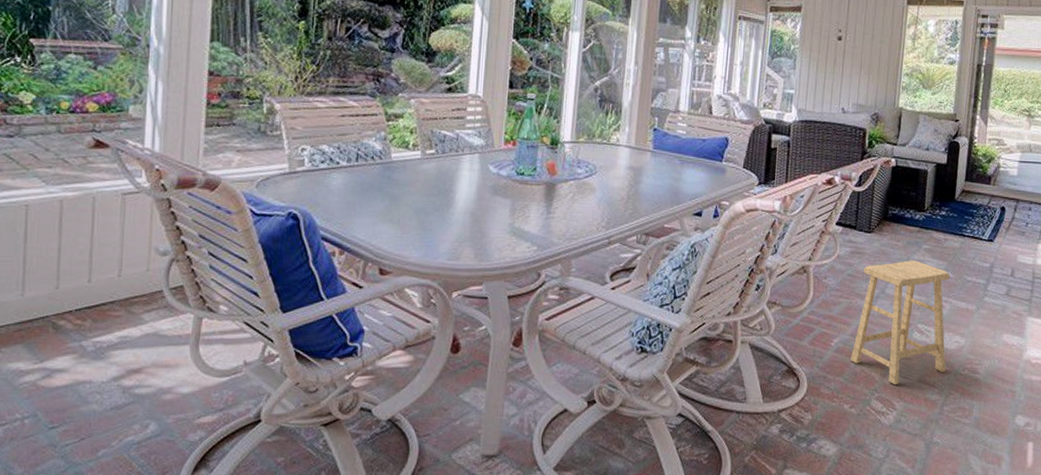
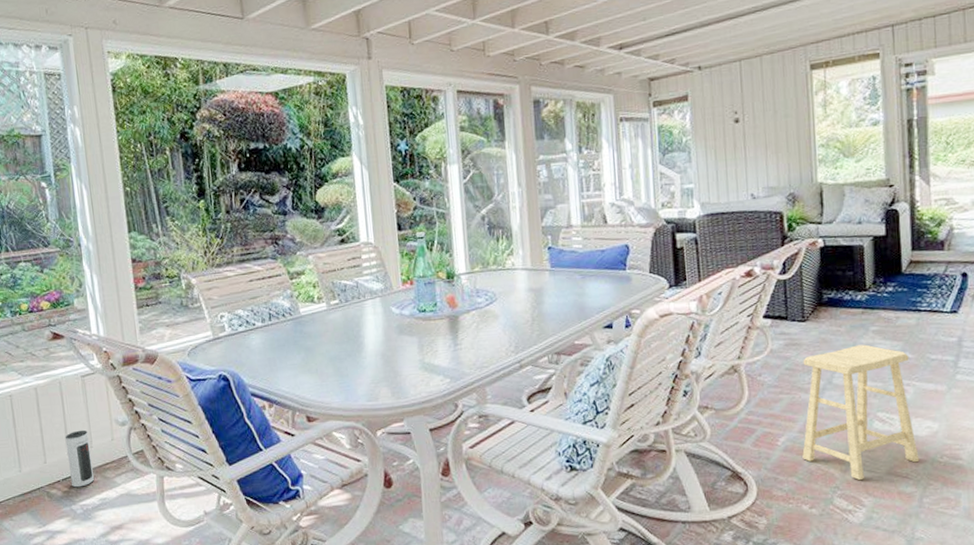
speaker: none [85,255,118,321] -> present [65,430,95,488]

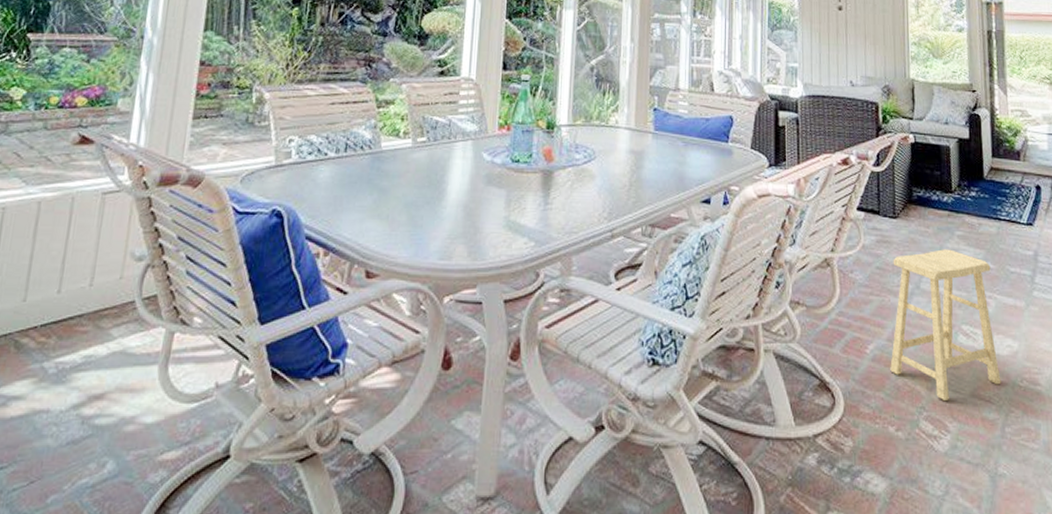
speaker: present [65,430,95,488] -> none [50,261,92,338]

